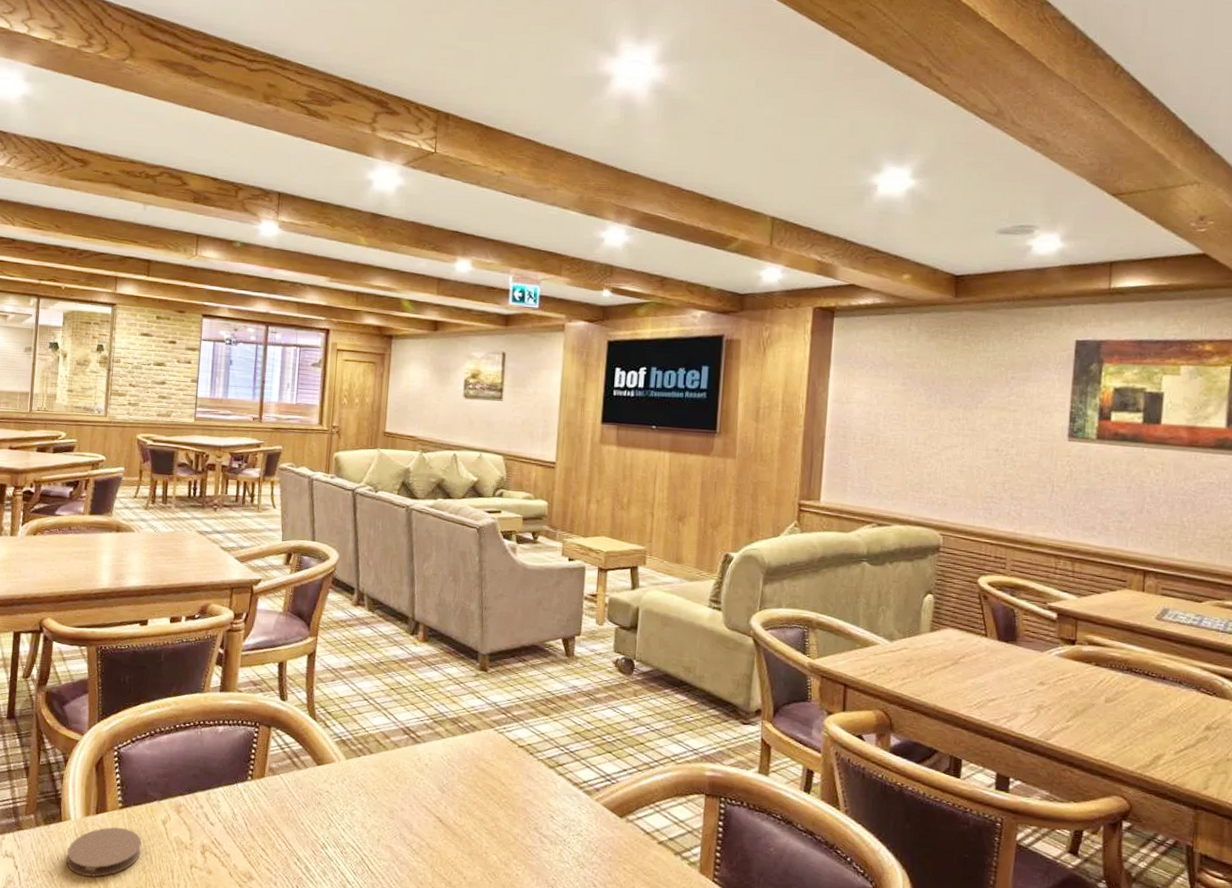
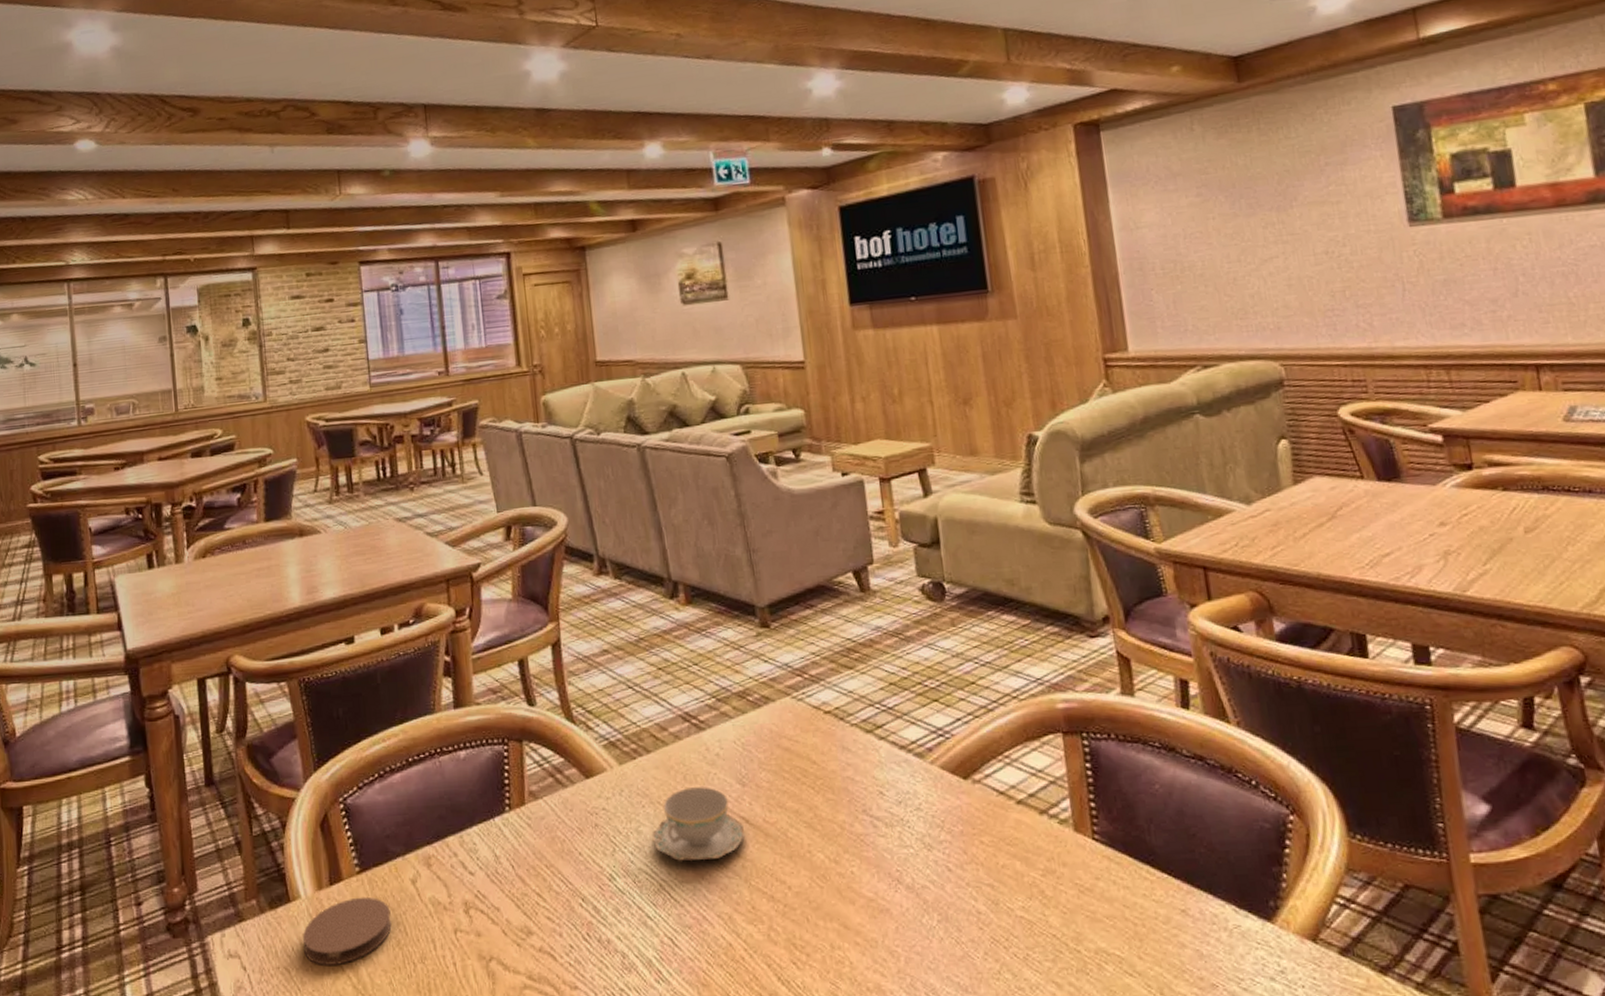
teacup: none [362,786,437,846] -> present [652,787,744,861]

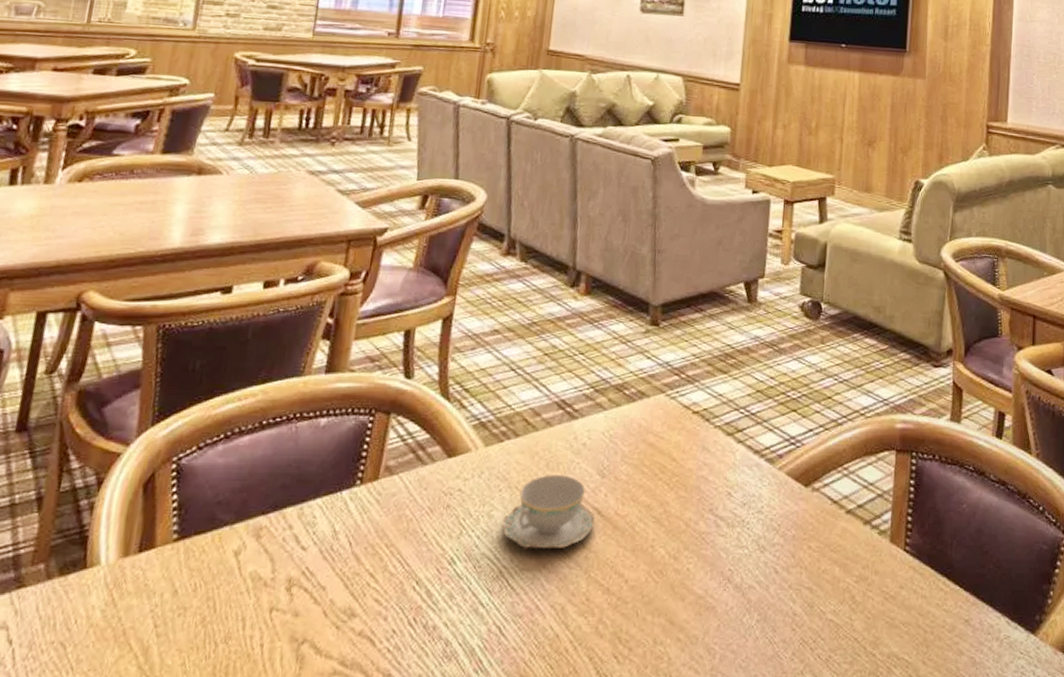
coaster: present [303,896,392,965] -> none [88,567,203,642]

